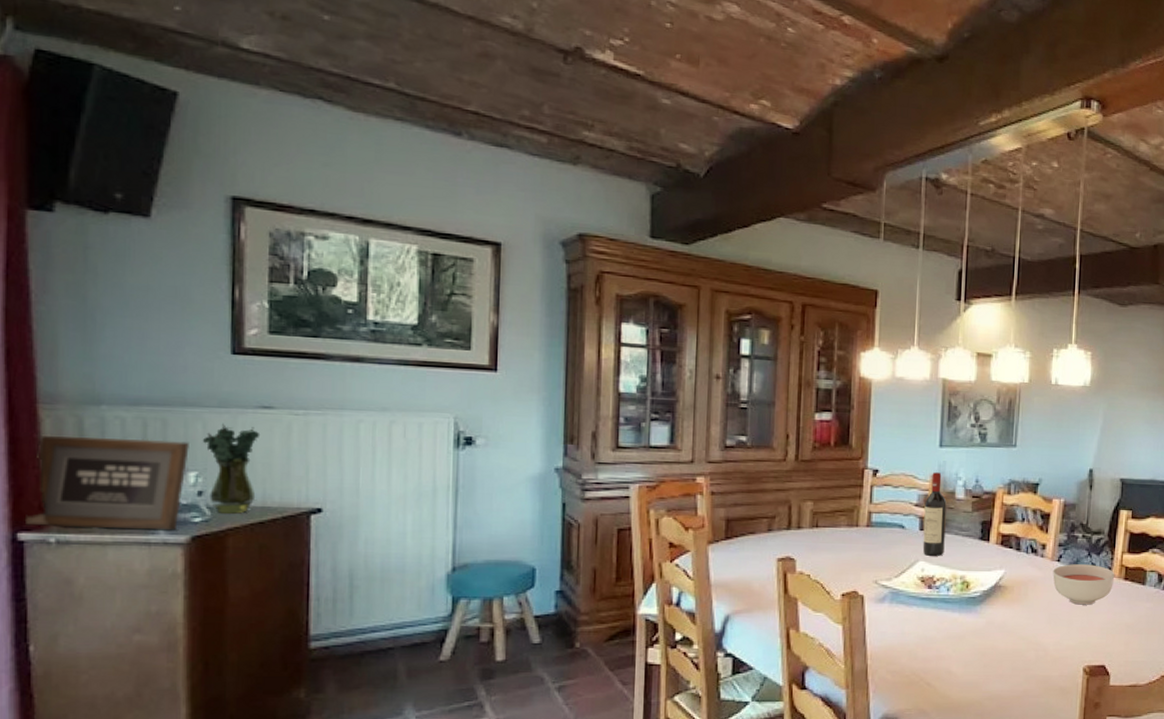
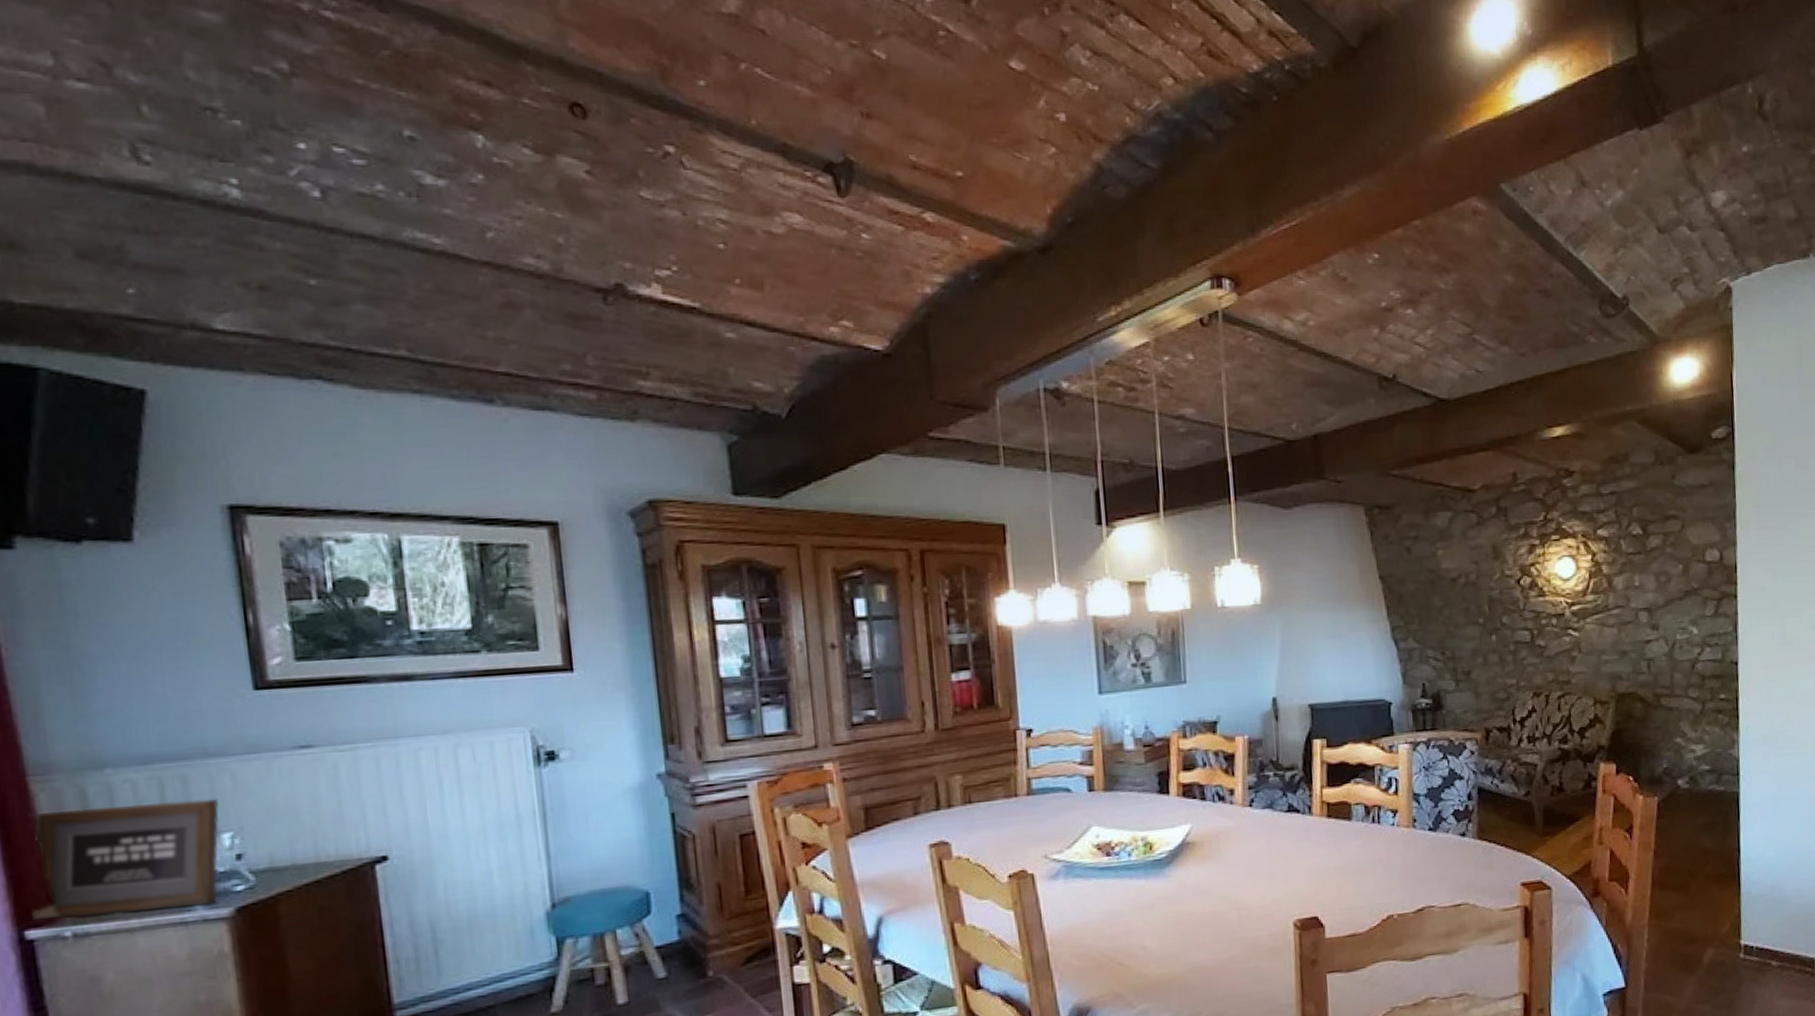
vase: present [203,423,261,514] -> none [234,771,307,877]
wine bottle: present [922,472,947,556] -> none [1090,723,1120,819]
bowl: present [1053,564,1115,605] -> none [1245,805,1316,853]

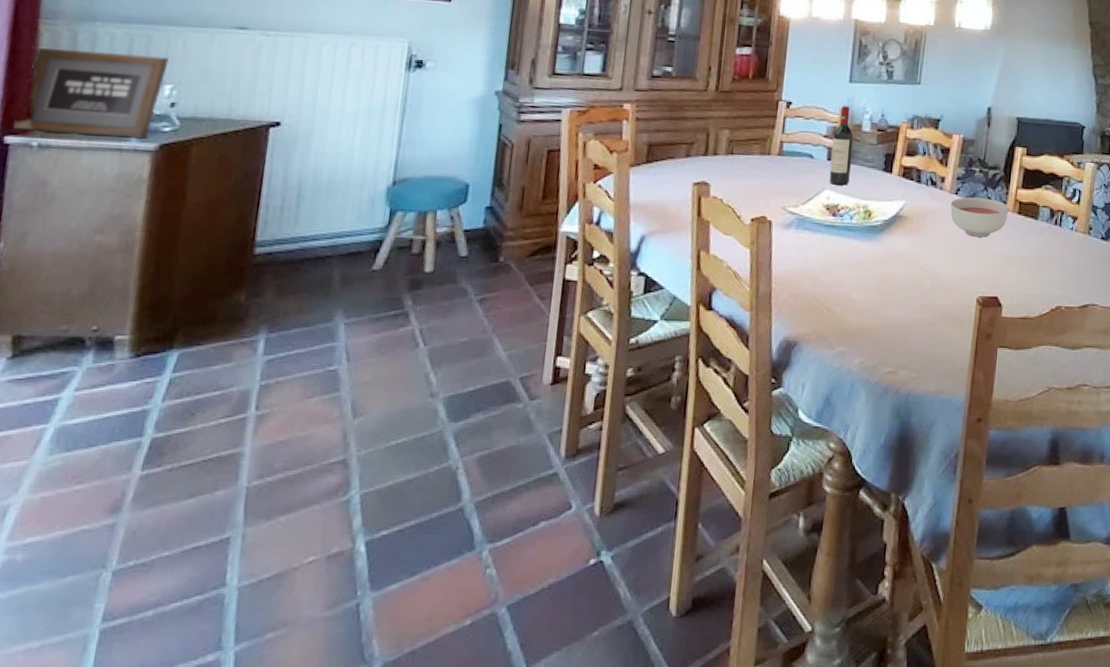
wine bottle: none [1090,723,1120,819] -> present [829,106,854,185]
bowl: none [1245,805,1316,853] -> present [950,197,1009,237]

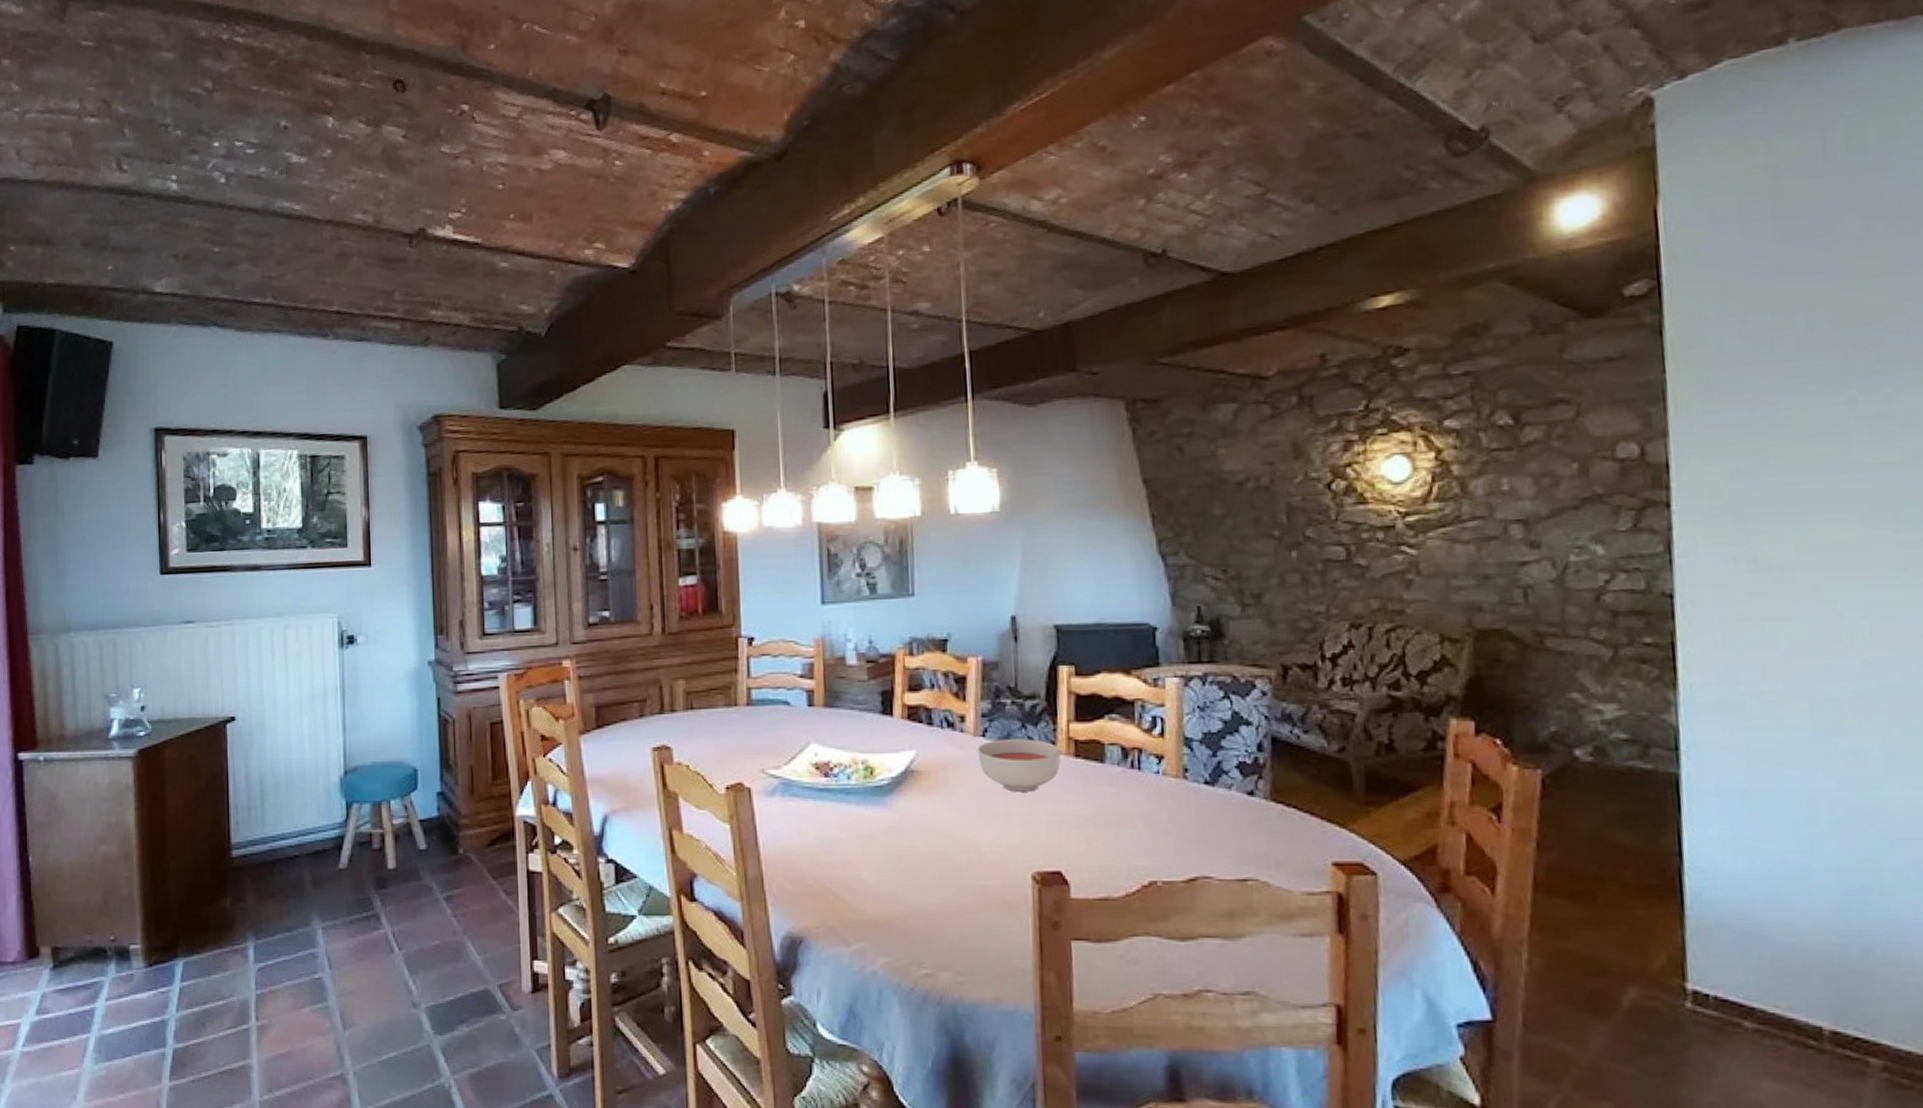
picture frame: present [13,47,169,139] -> none [23,660,133,747]
wine bottle: present [829,106,854,185] -> none [810,635,840,737]

